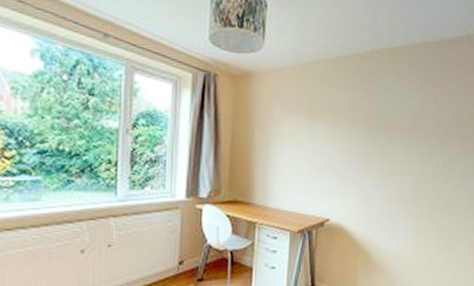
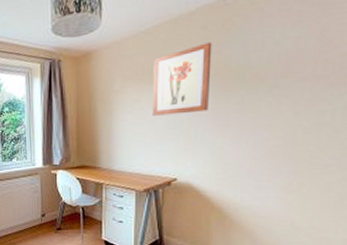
wall art: none [310,88,362,153] -> present [153,42,212,116]

